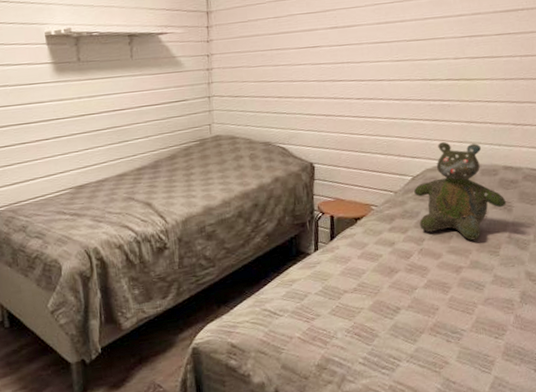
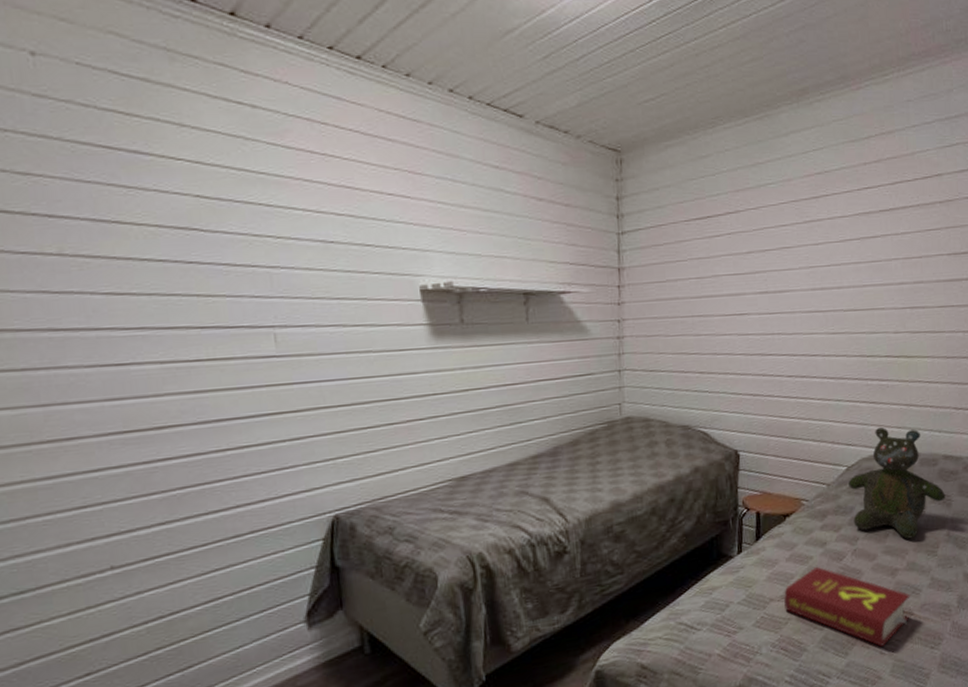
book: none [356,263,474,335] -> present [784,566,910,647]

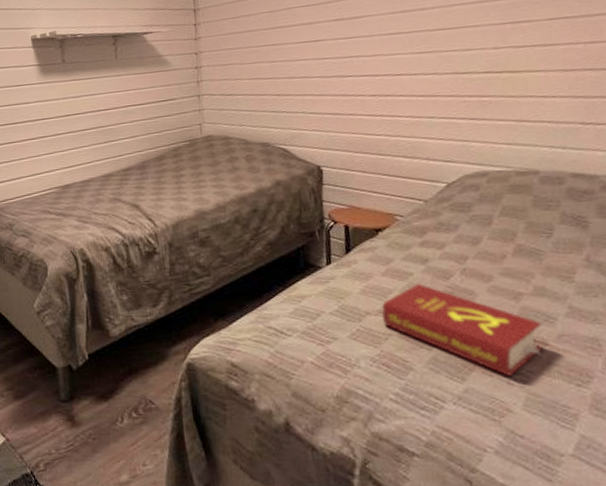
teddy bear: present [848,426,945,539] -> none [450,143,579,262]

